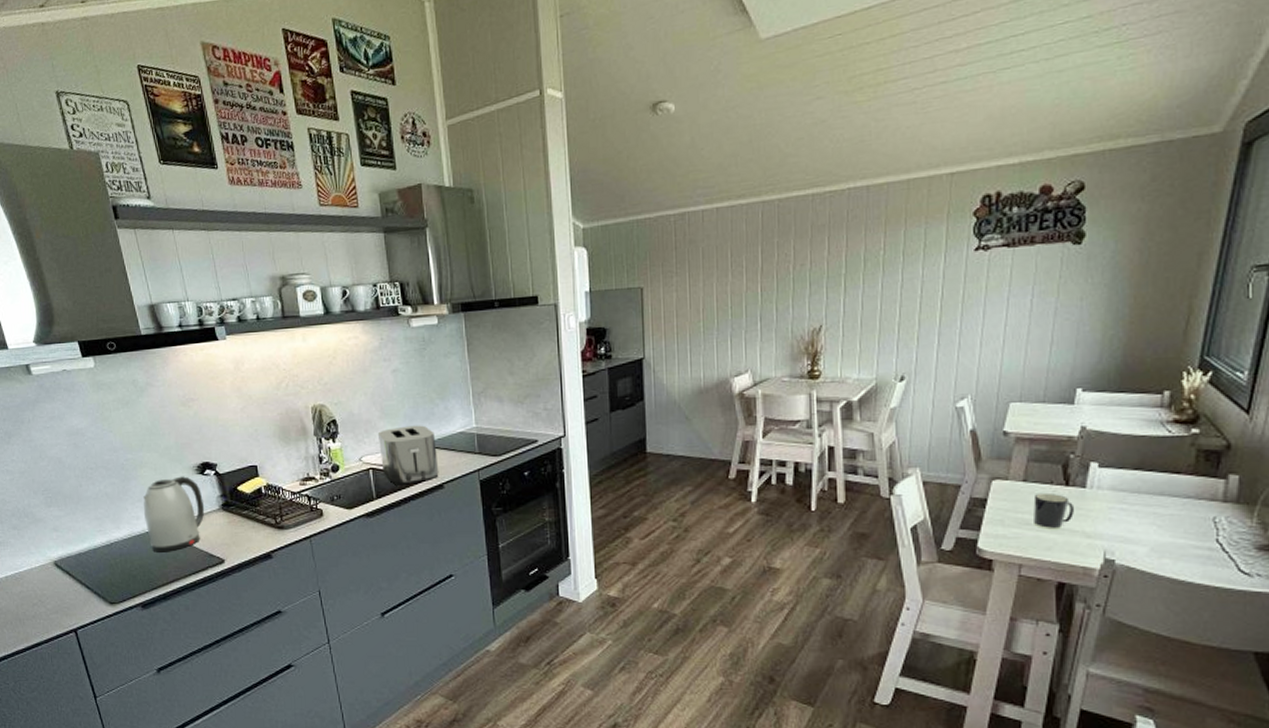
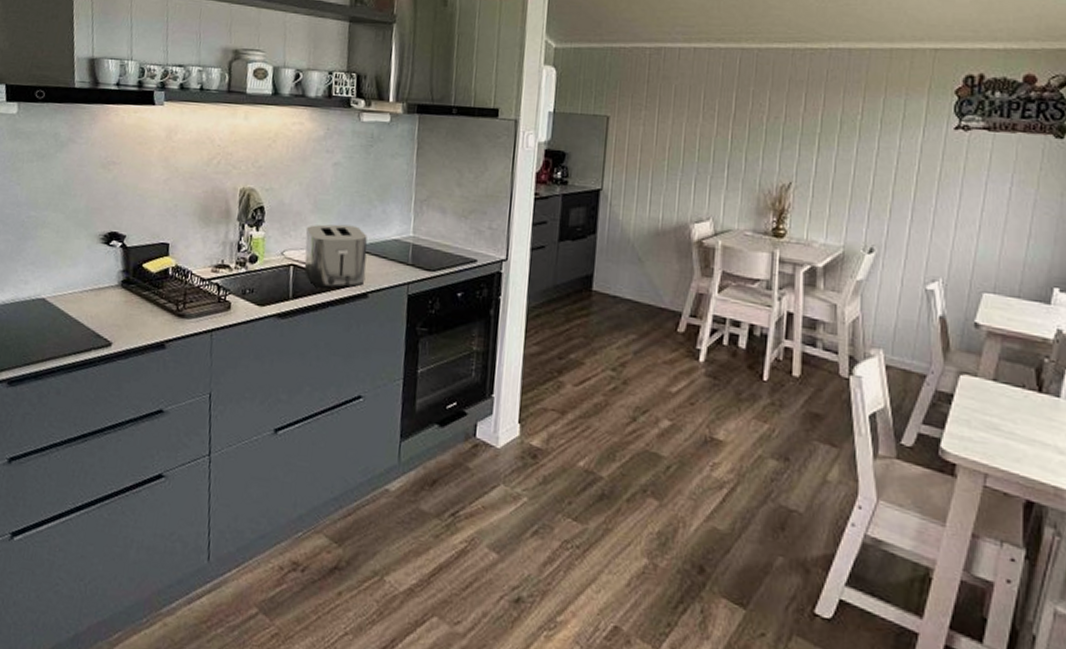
kettle: present [143,476,205,552] -> none [33,243,103,326]
mug: present [1032,492,1074,531] -> none [1001,395,1046,441]

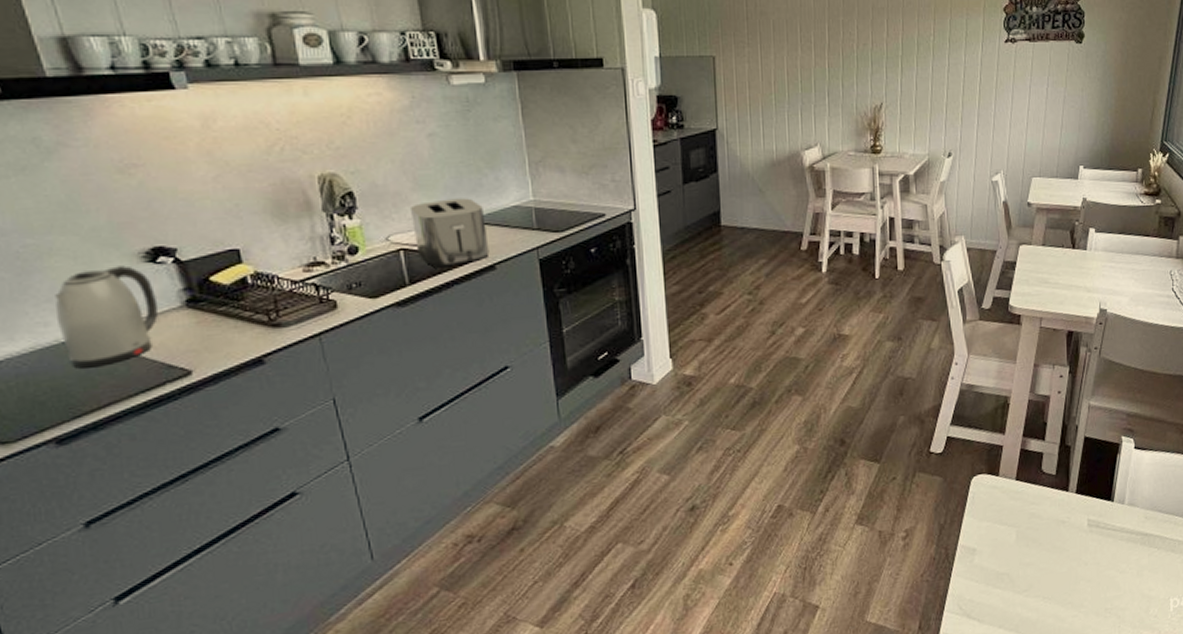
kettle: none [33,243,103,326] -> present [54,266,159,369]

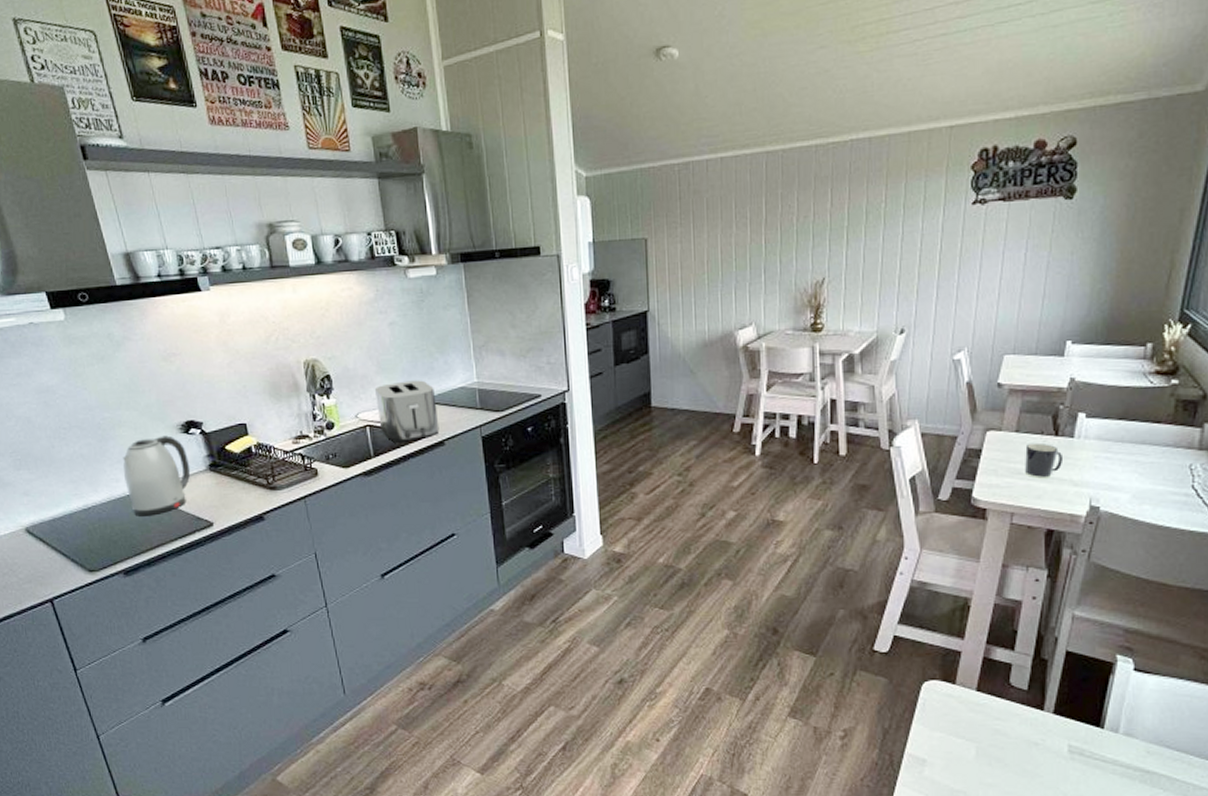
mug: none [1049,255,1078,288] -> present [1024,442,1062,480]

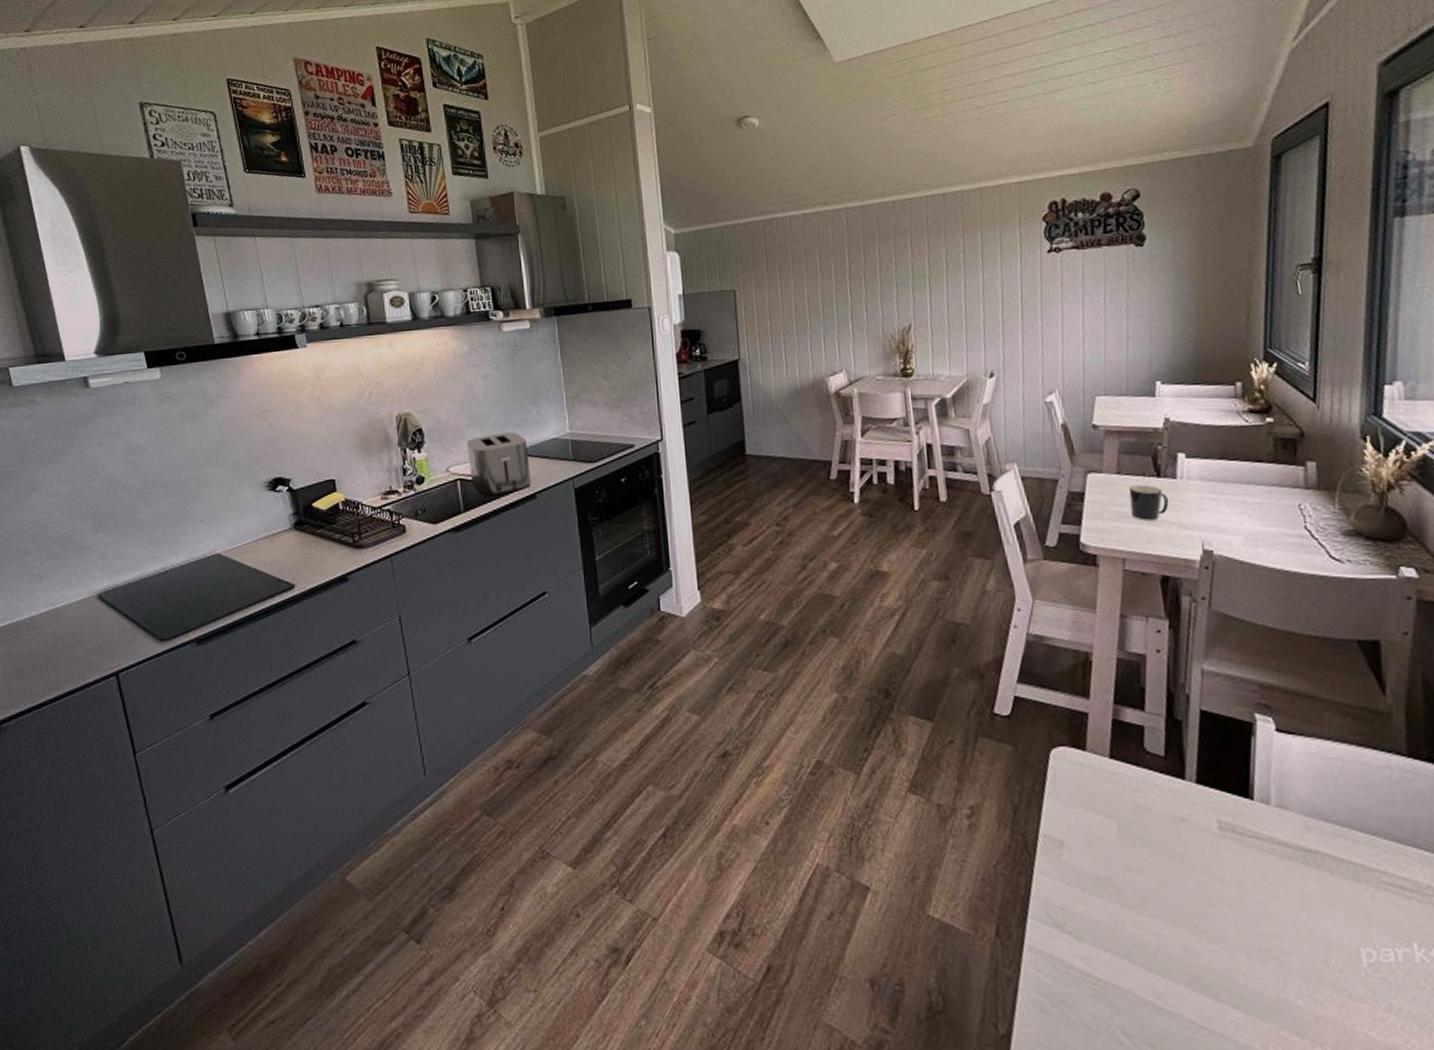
kettle: present [122,435,191,516] -> none [205,493,275,580]

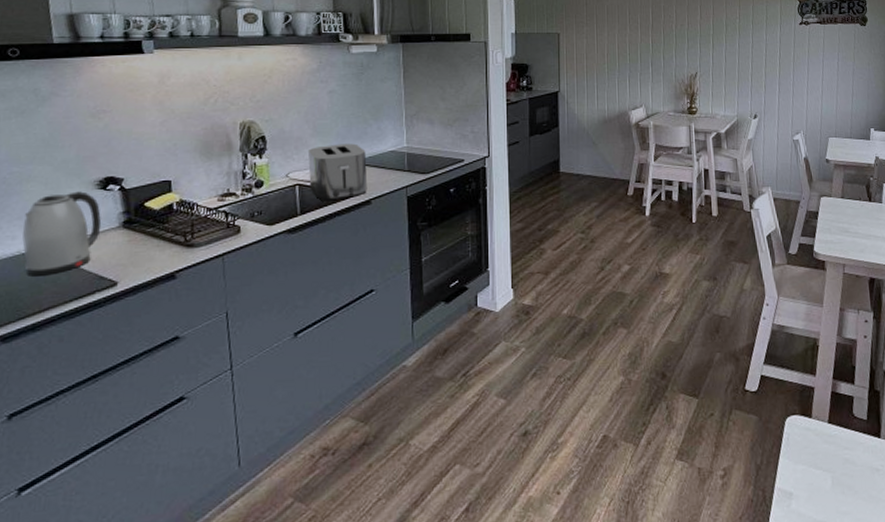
kettle: none [205,493,275,580] -> present [22,191,102,276]
mug: present [1128,484,1169,523] -> none [849,207,876,237]

